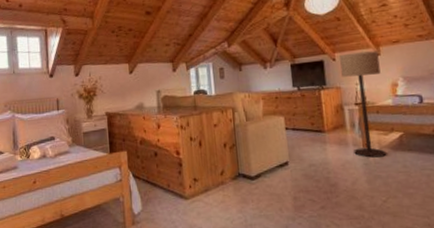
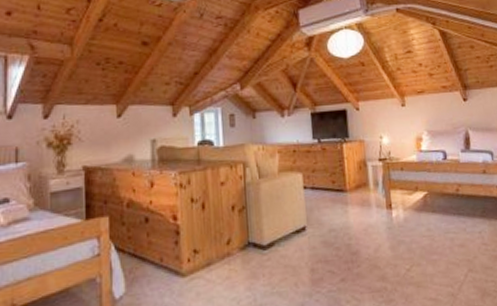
floor lamp: present [339,51,387,158] -> none [363,101,411,221]

